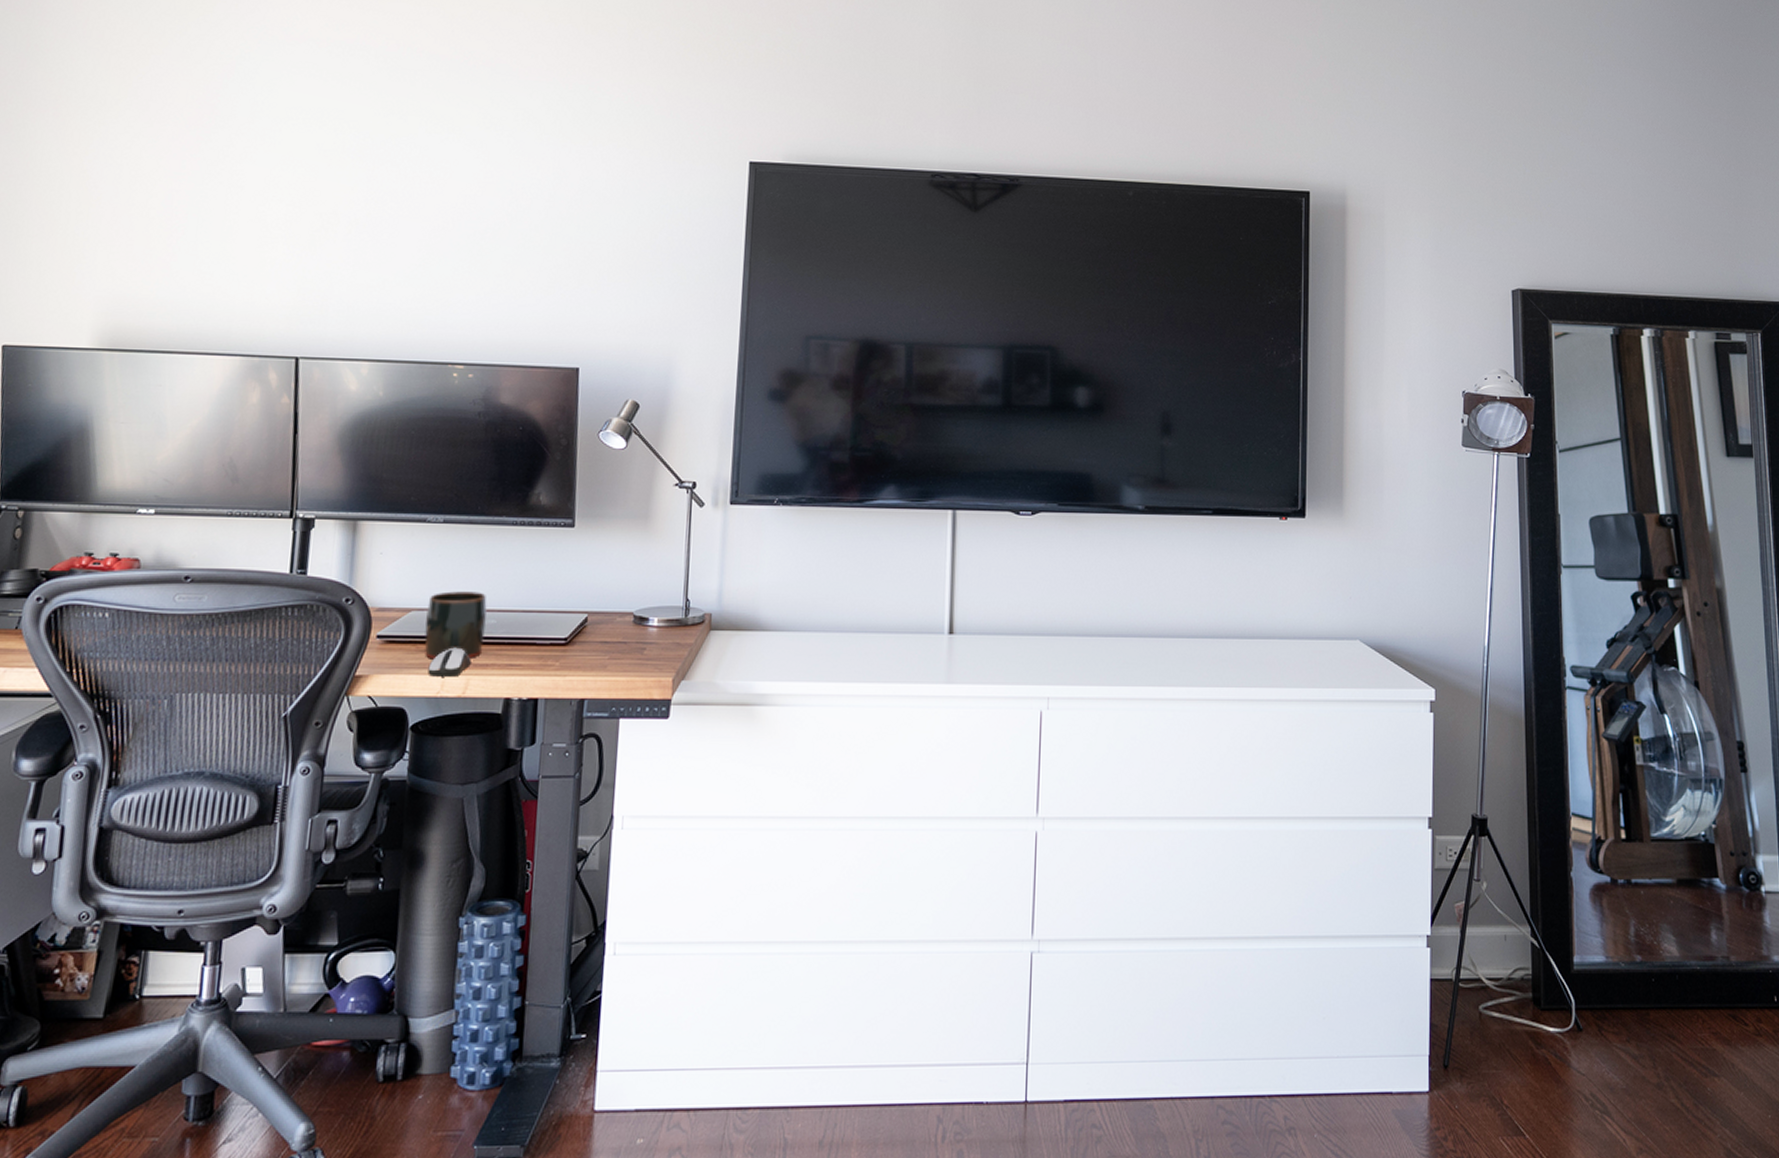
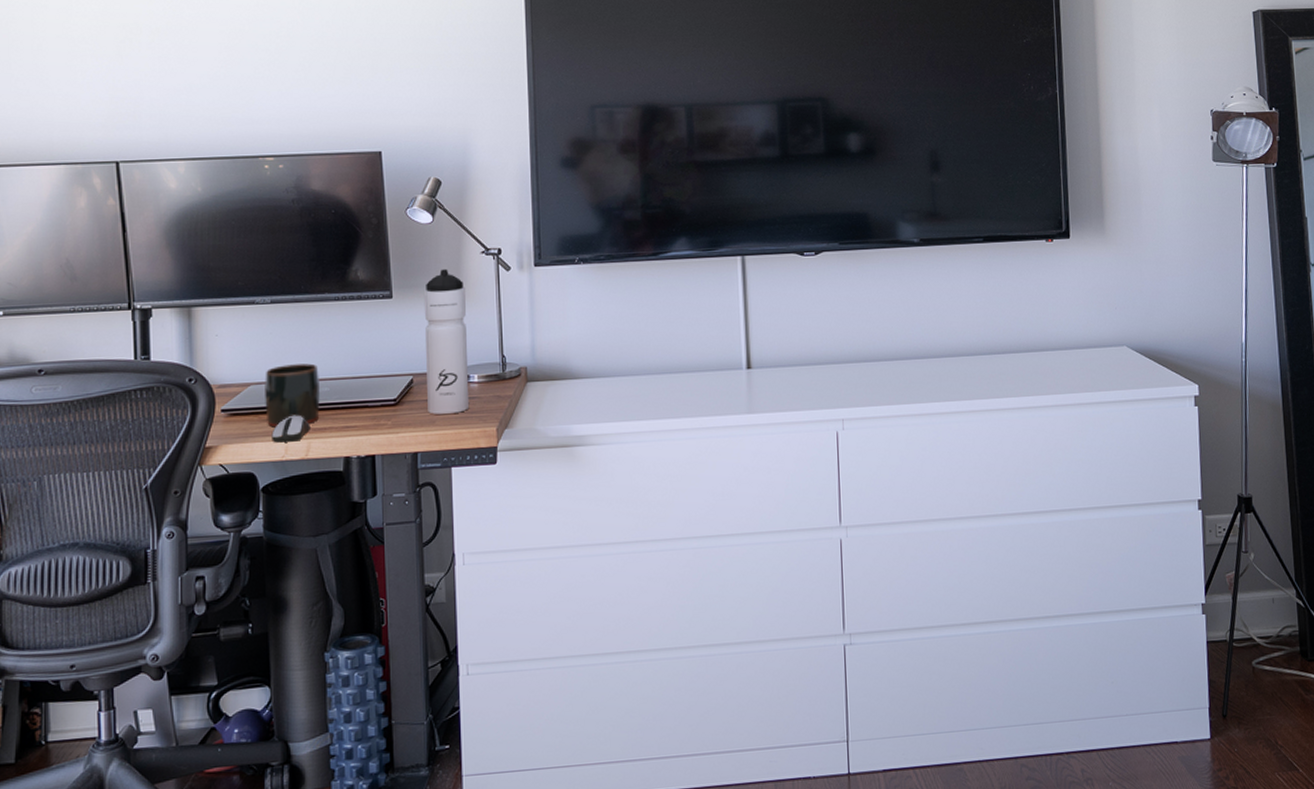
water bottle: none [600,499,654,660] -> present [423,268,470,415]

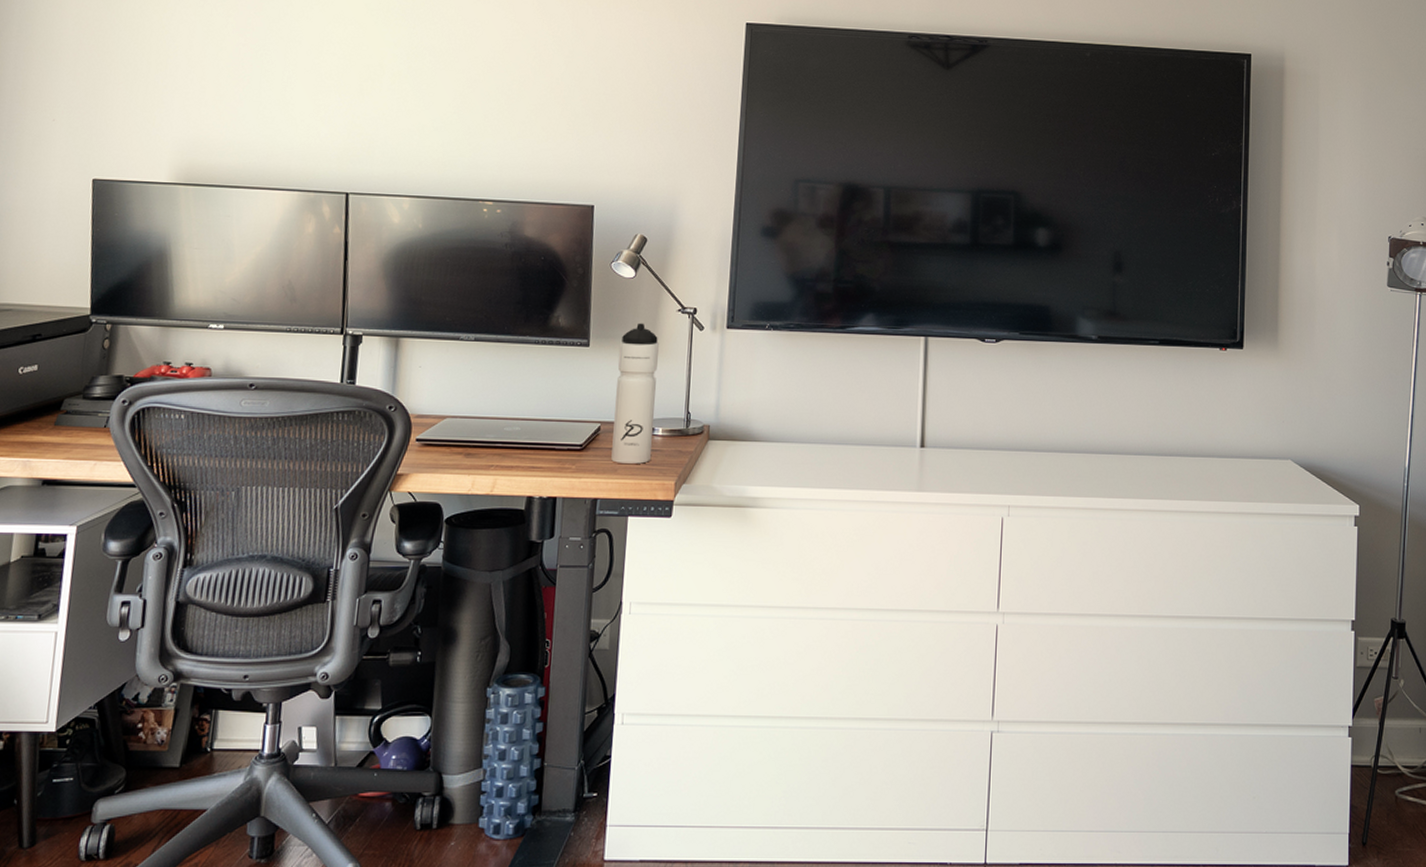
mug: present [265,363,320,427] -> none [457,401,513,461]
computer mouse: present [271,414,312,443] -> none [460,450,500,477]

